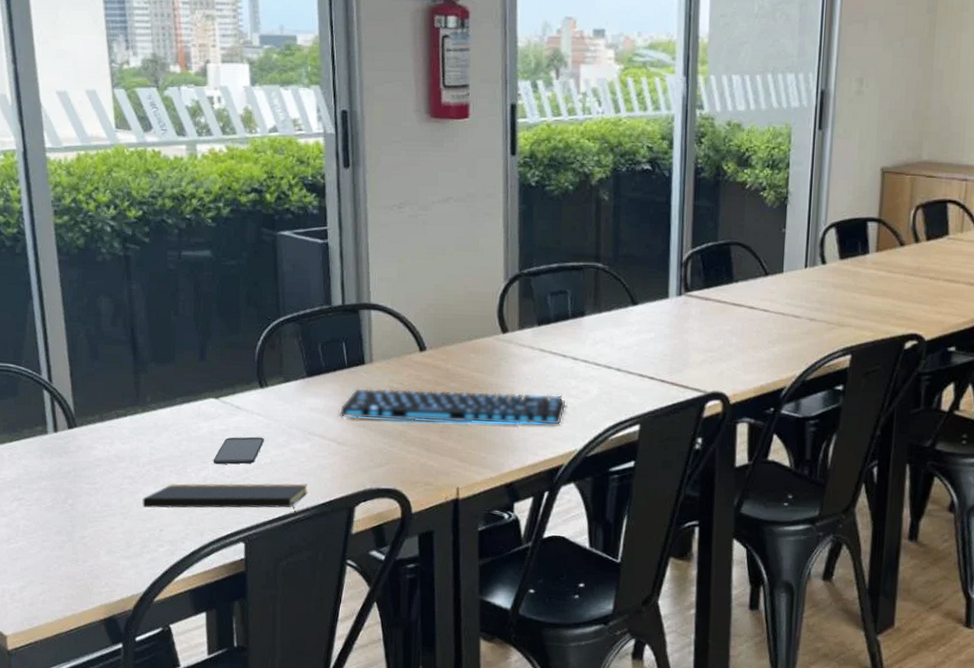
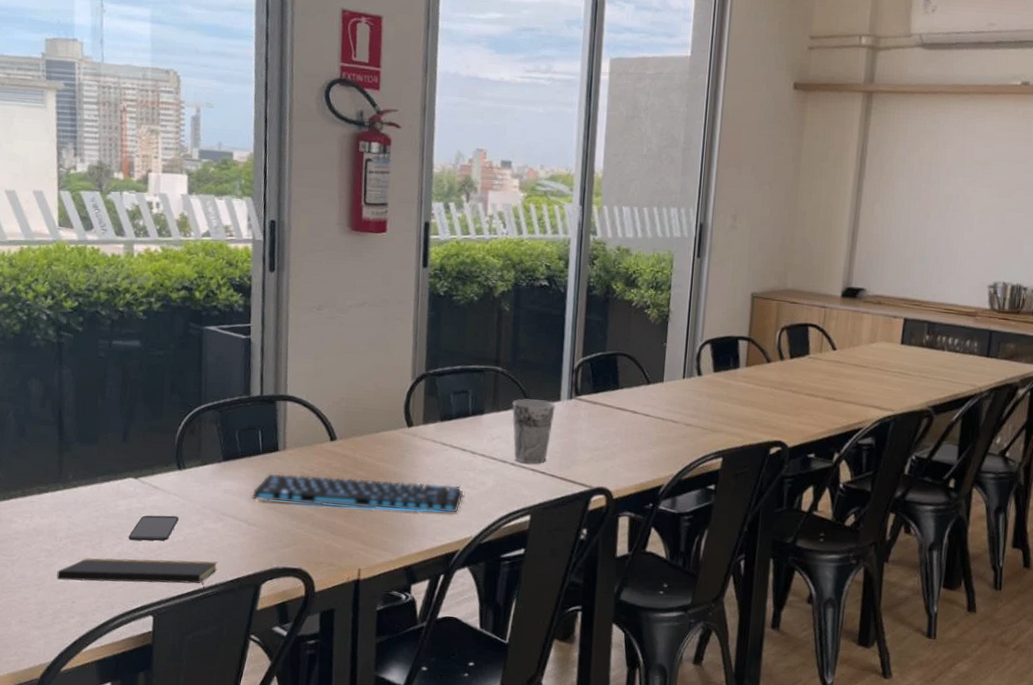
cup: none [615,297,663,369] -> present [512,398,555,464]

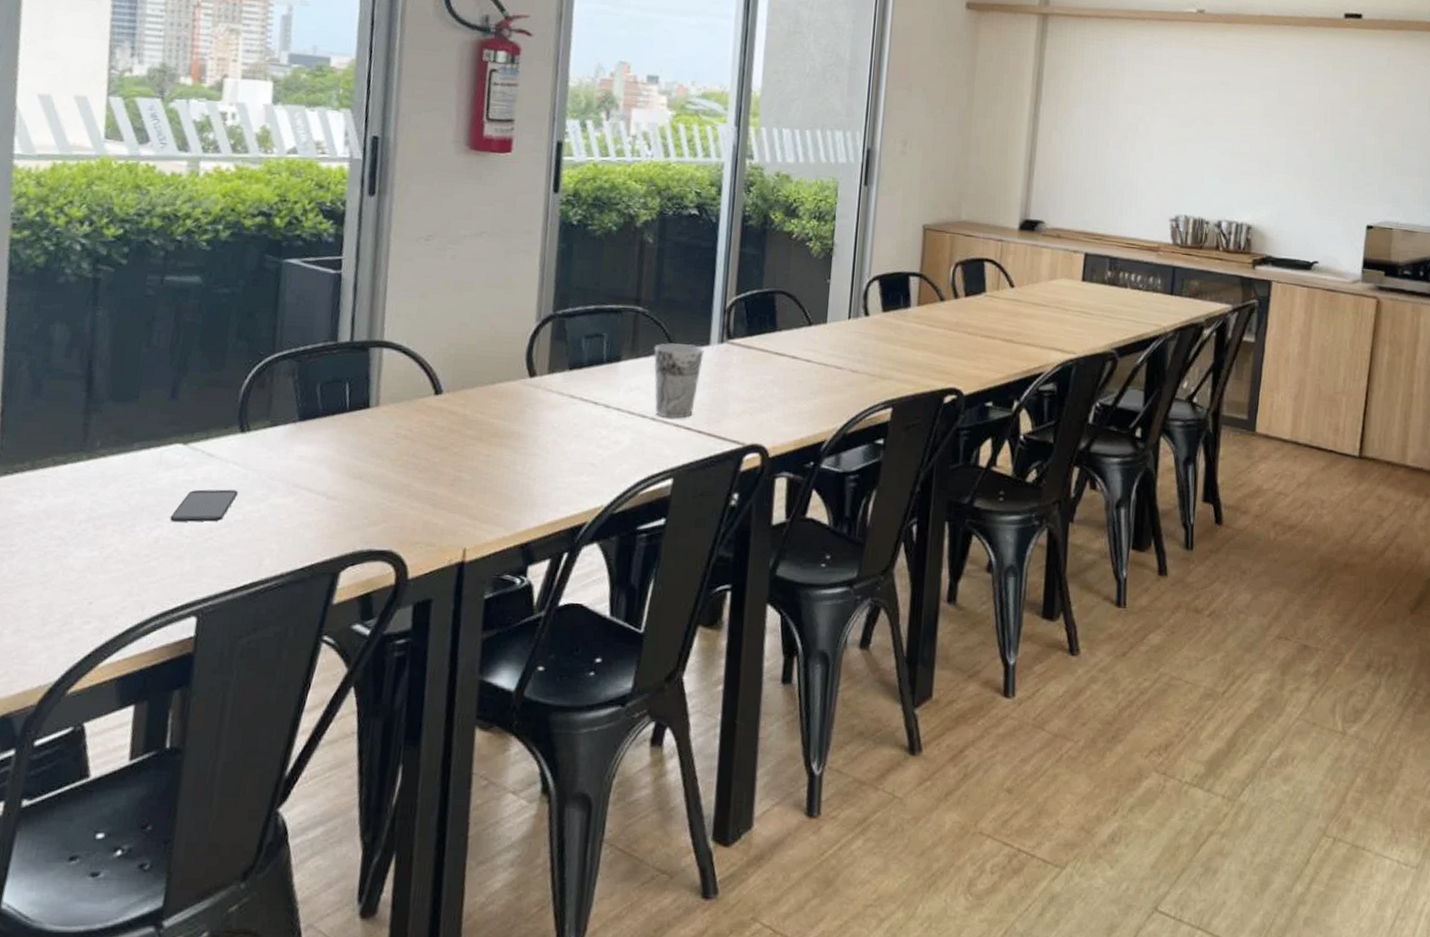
notepad: present [56,558,217,590] -> none [70,545,285,582]
keyboard: present [251,473,464,512] -> none [332,435,594,478]

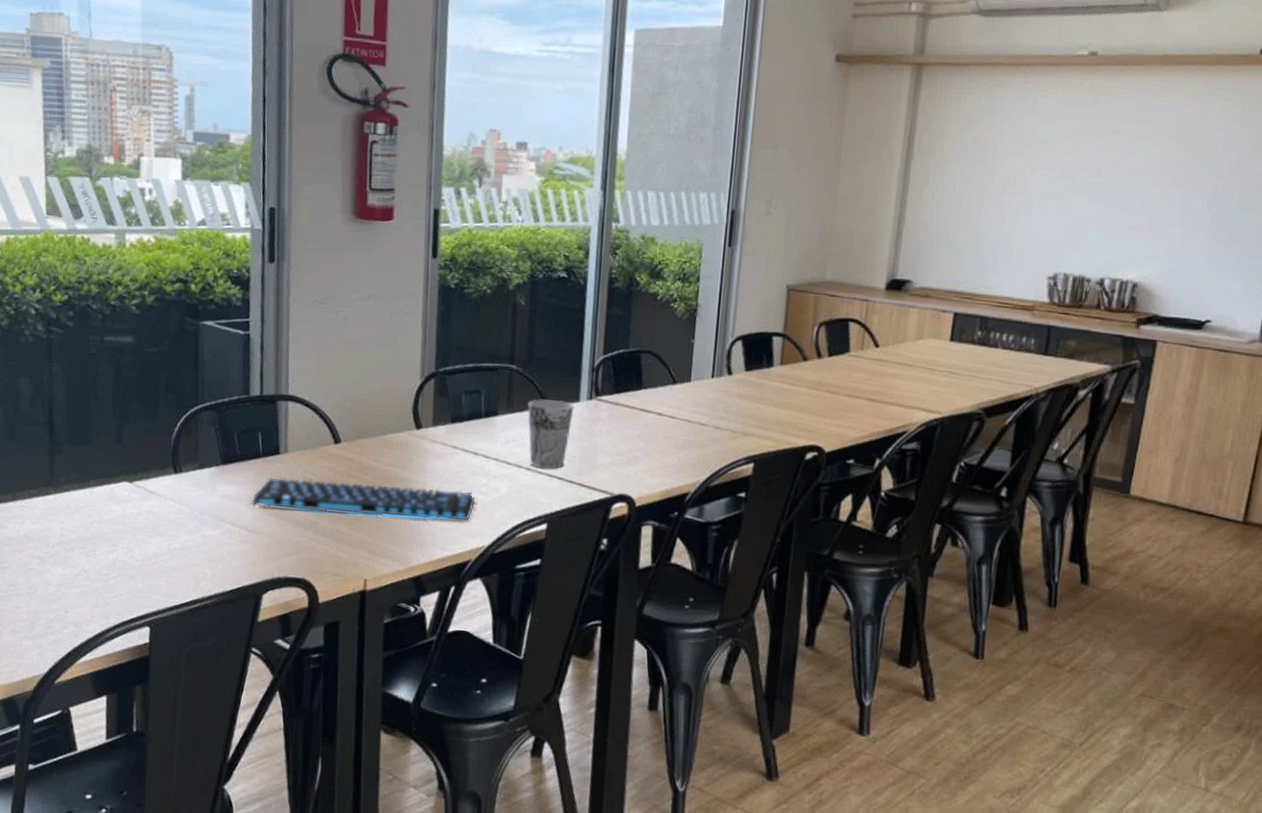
smartphone: present [170,489,238,522] -> none [123,521,176,549]
keyboard: none [332,435,594,478] -> present [251,477,476,520]

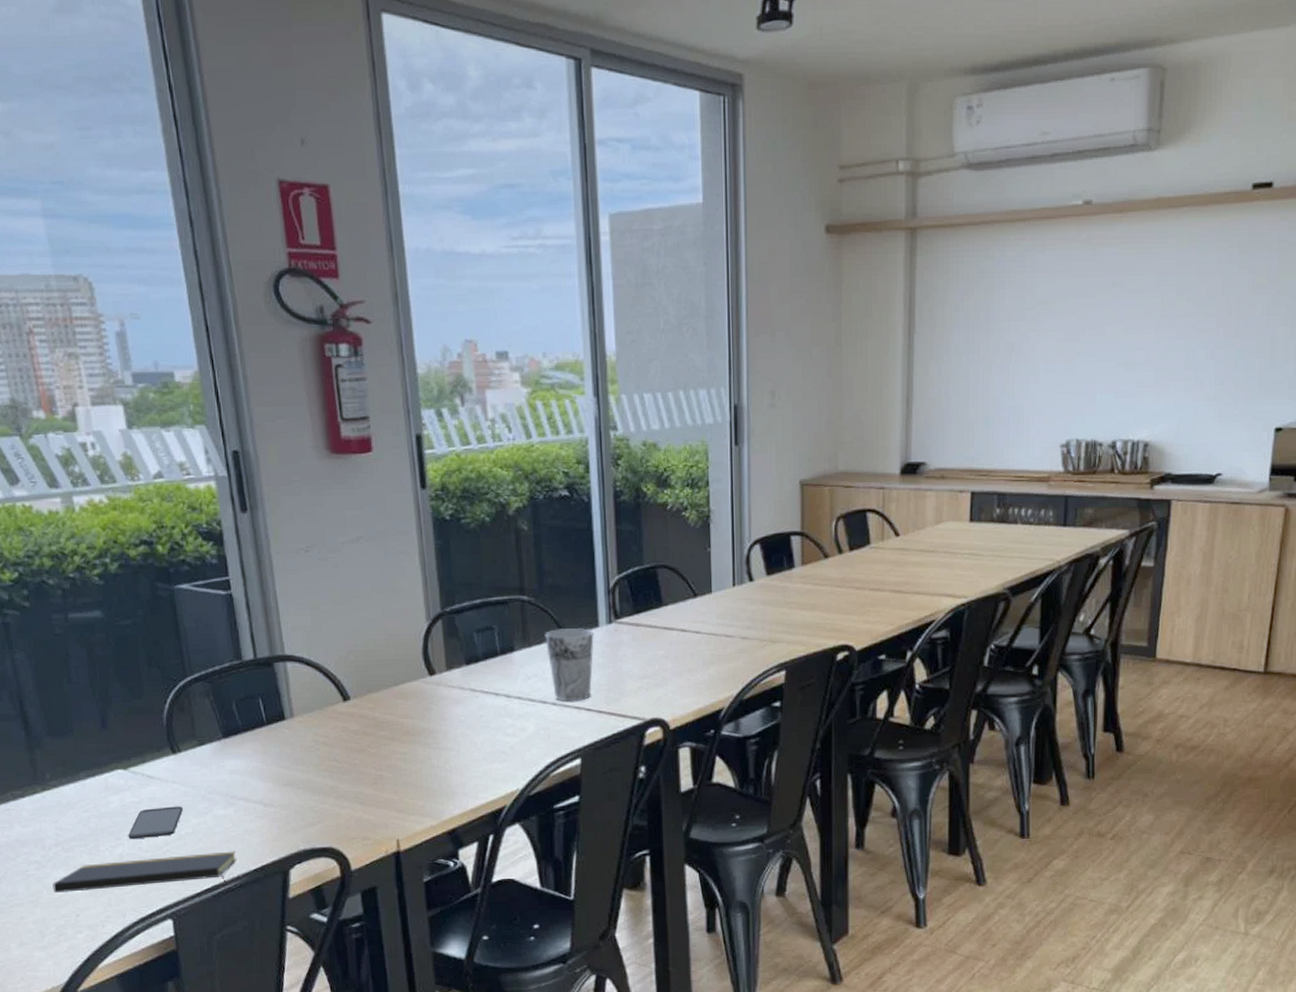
notepad: none [49,565,216,600] -> present [52,851,236,893]
smartphone: none [123,521,176,549] -> present [128,806,183,840]
keyboard: present [251,477,476,520] -> none [262,735,504,778]

